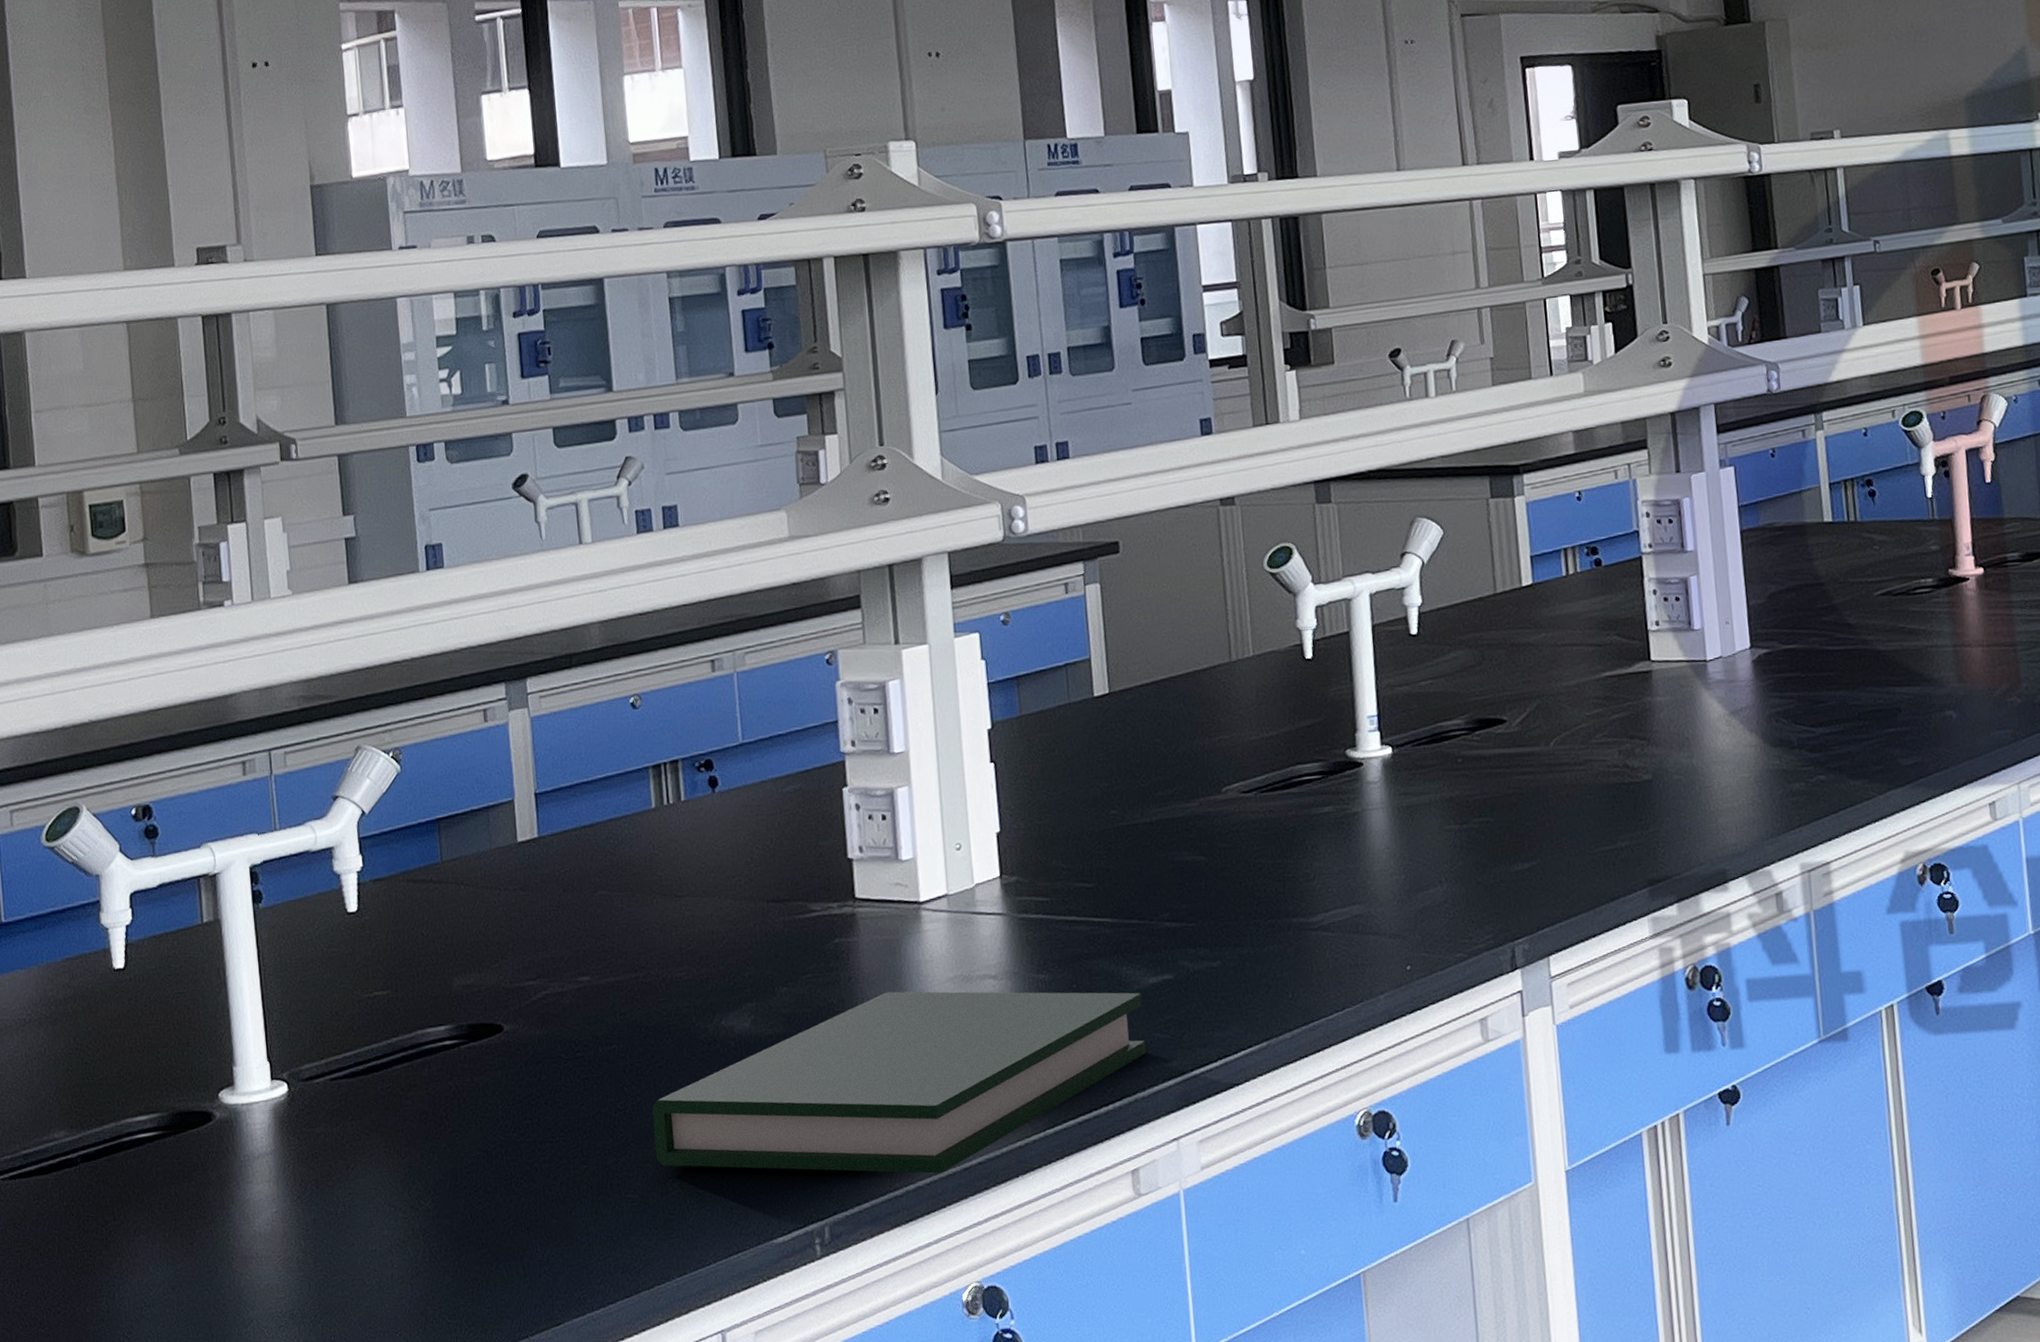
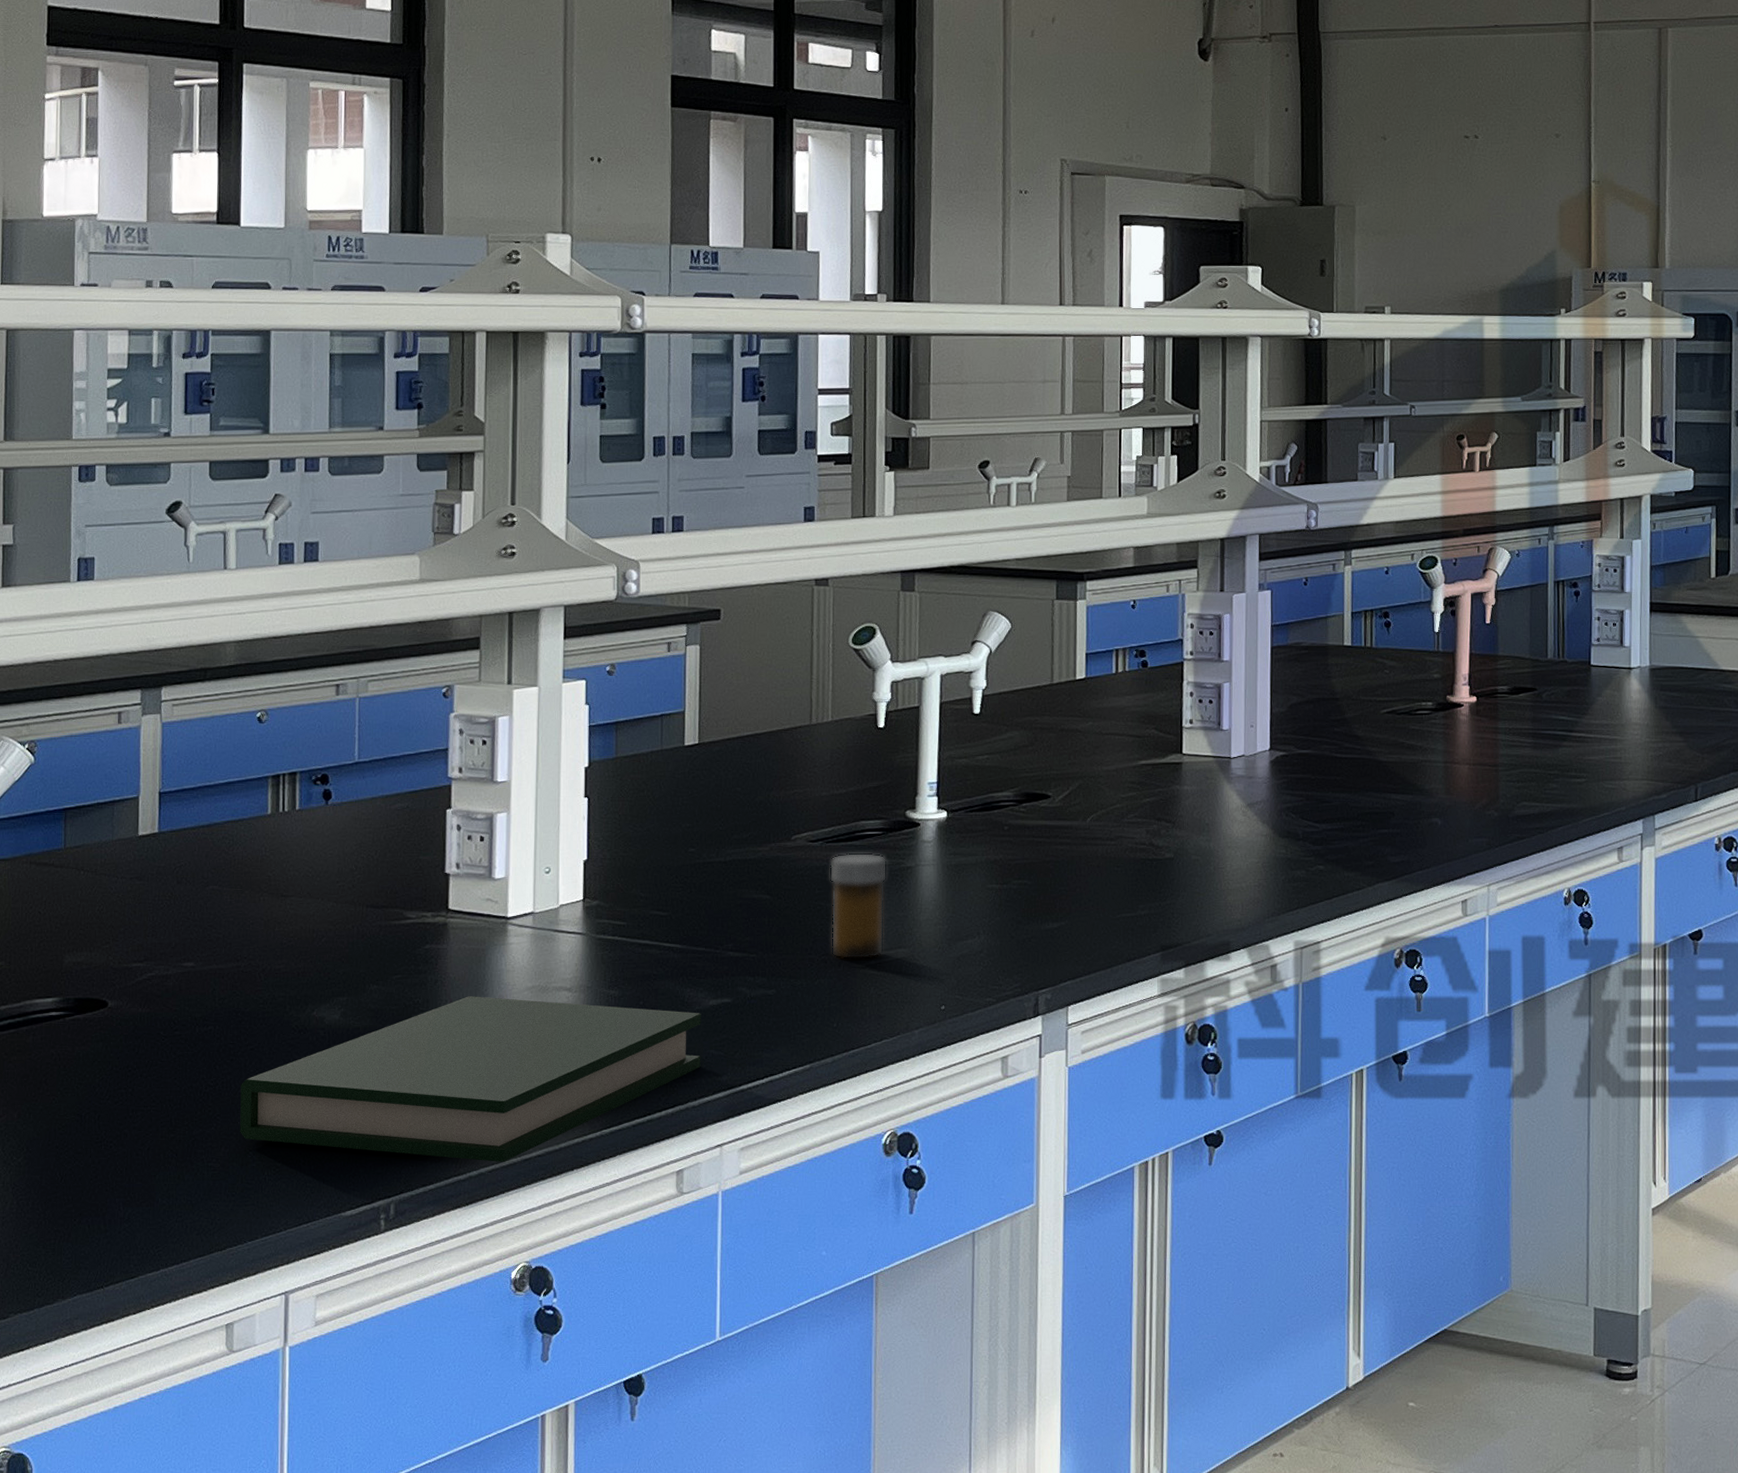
medicine: none [1267,799,1337,922] -> present [829,852,887,960]

